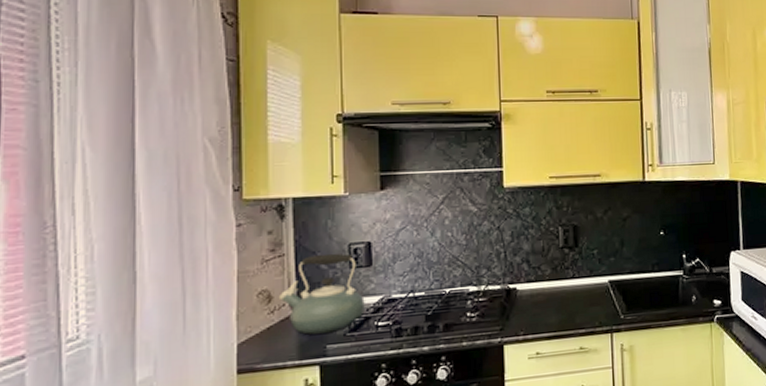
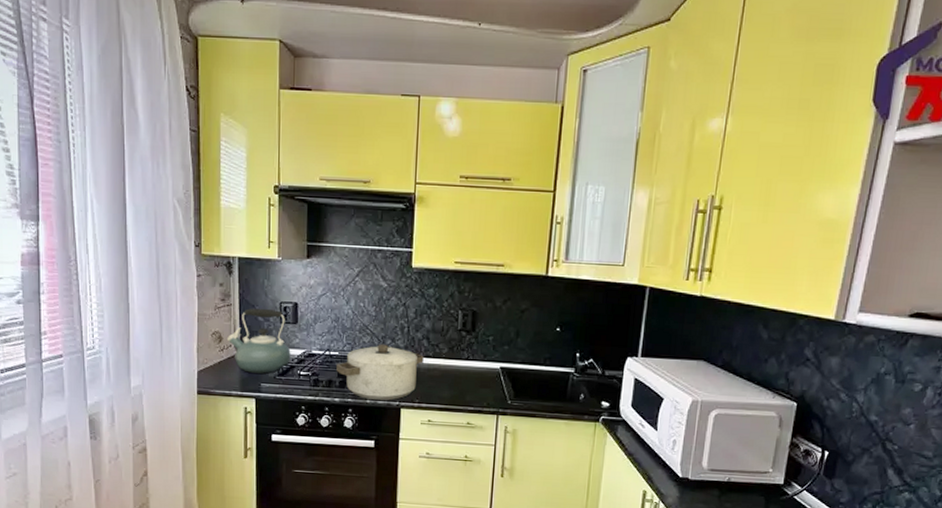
cooking pot: none [423,274,525,342] -> present [336,343,424,401]

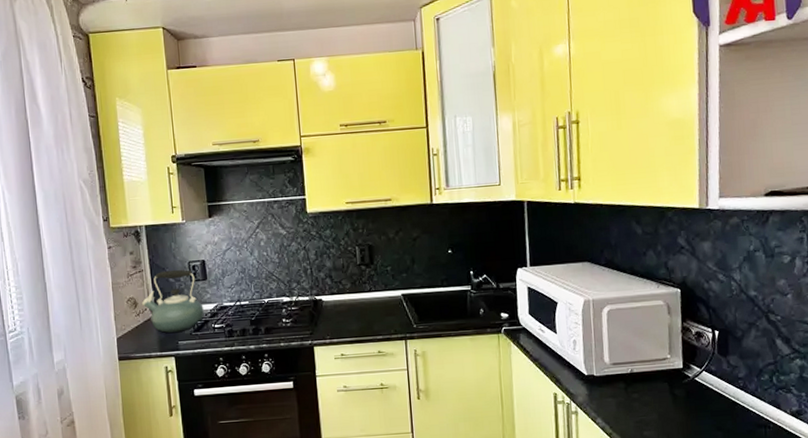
cooking pot: present [336,343,424,401] -> none [248,287,329,342]

